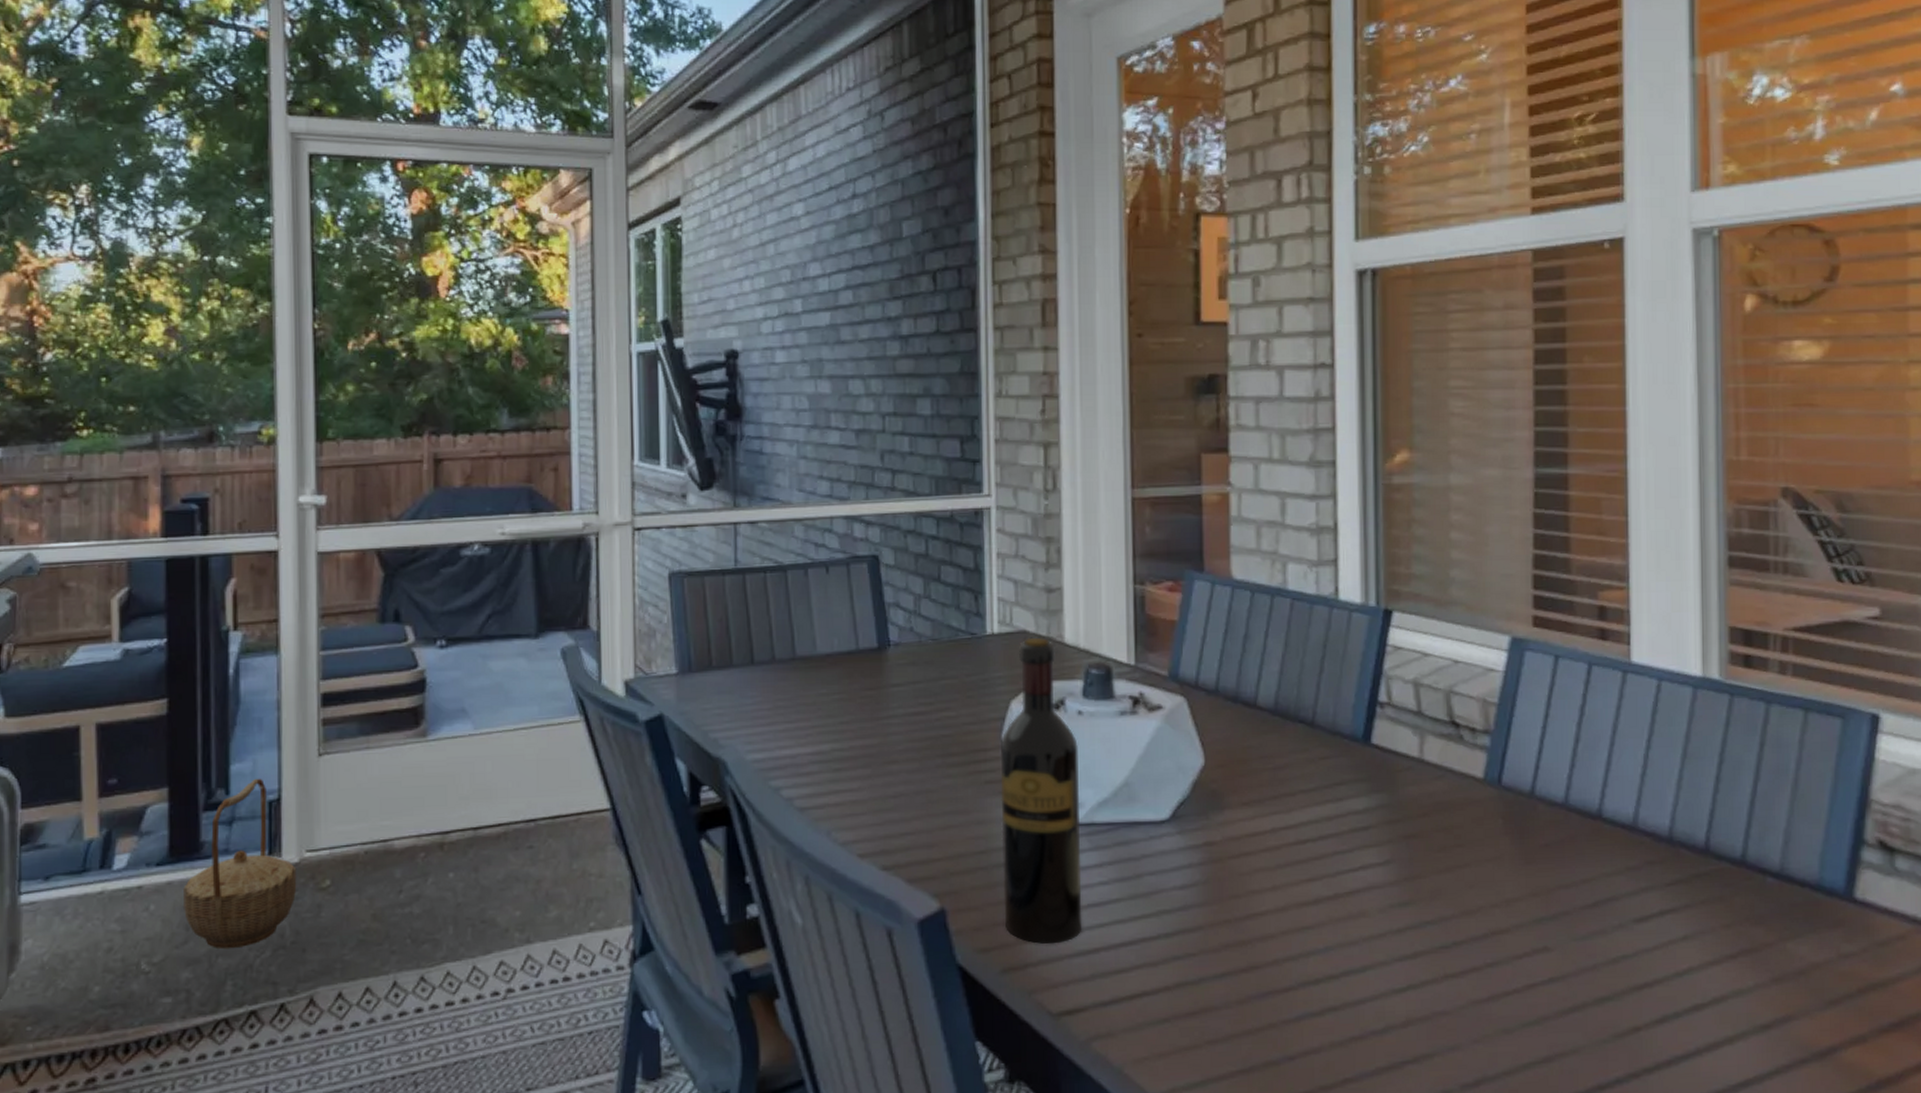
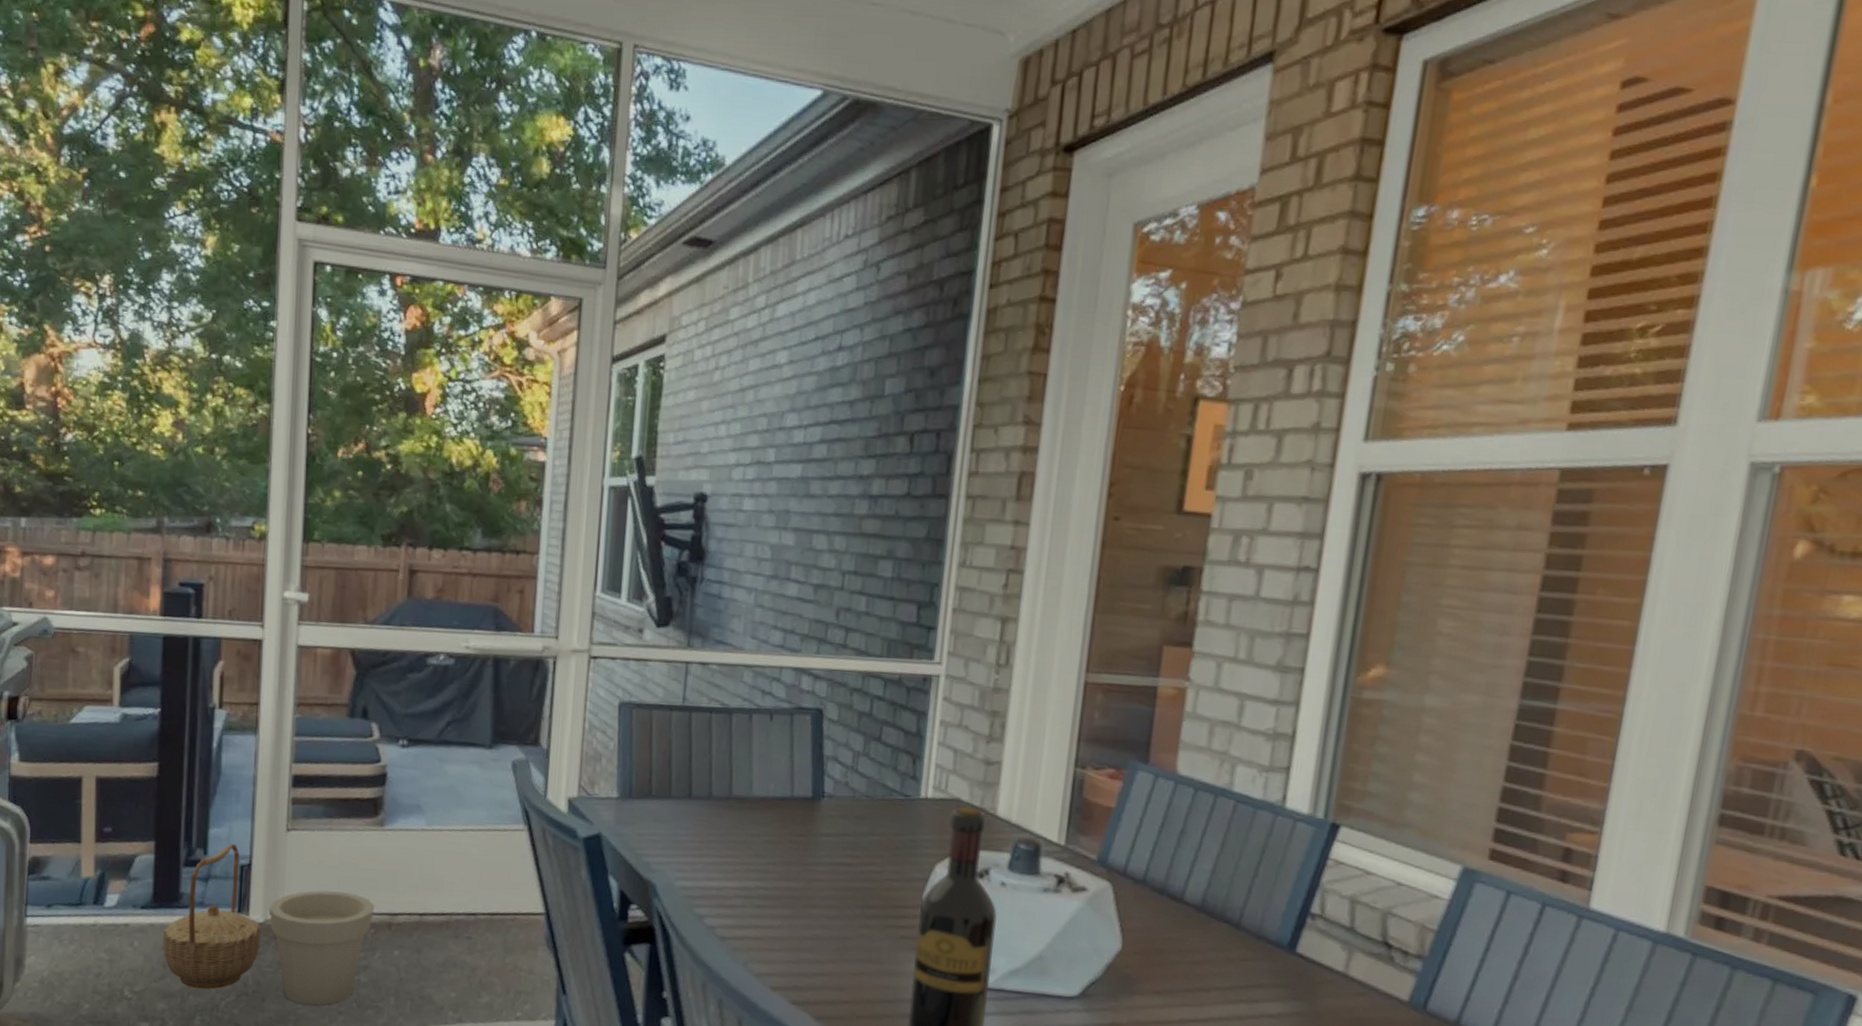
flowerpot: none [303,815,424,949] -> present [268,890,375,1005]

